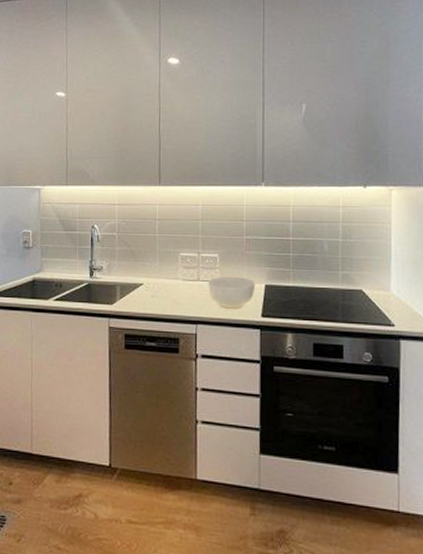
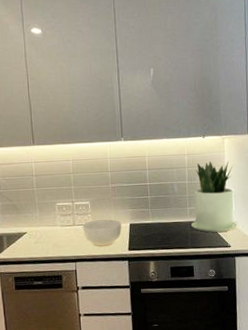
planter: none [343,217,405,306] -> present [191,161,237,233]

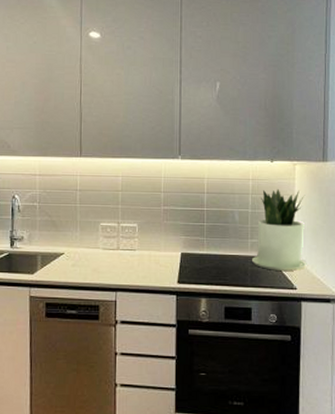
bowl: present [82,219,122,247] -> none [127,246,172,276]

